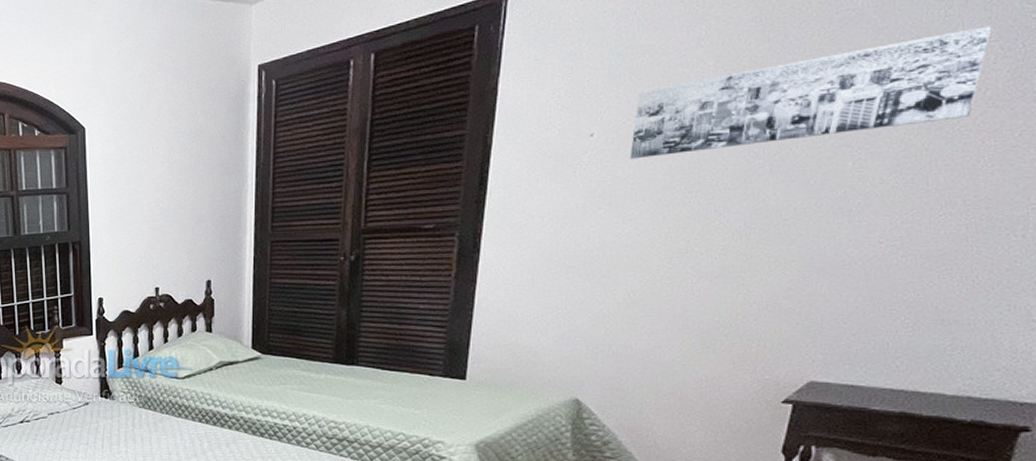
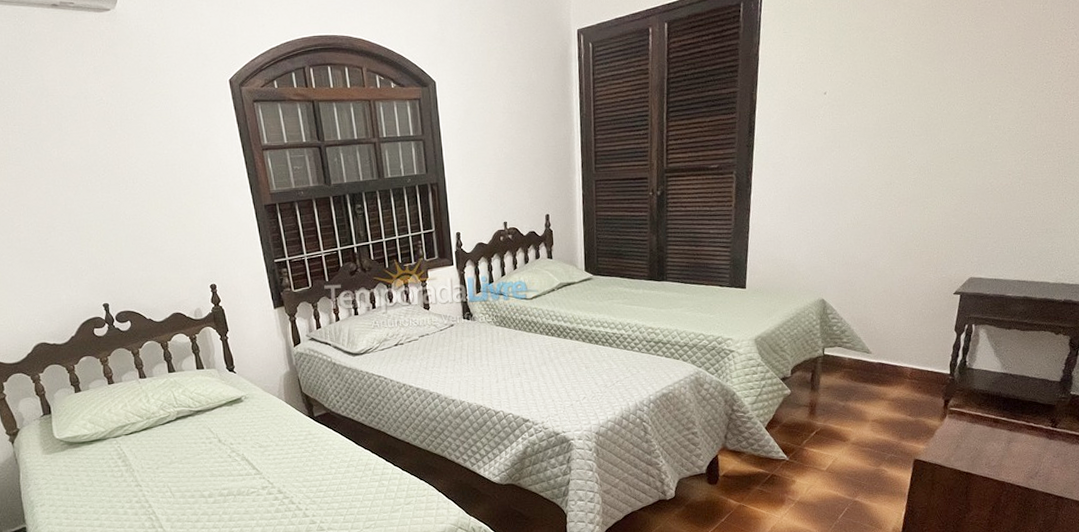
wall art: present [629,26,992,160] -> none [851,17,1070,113]

